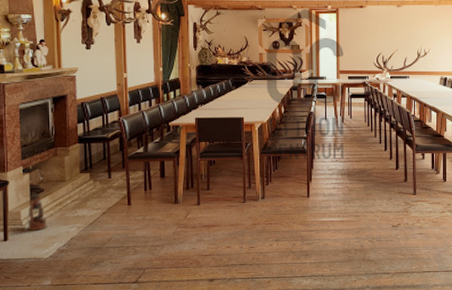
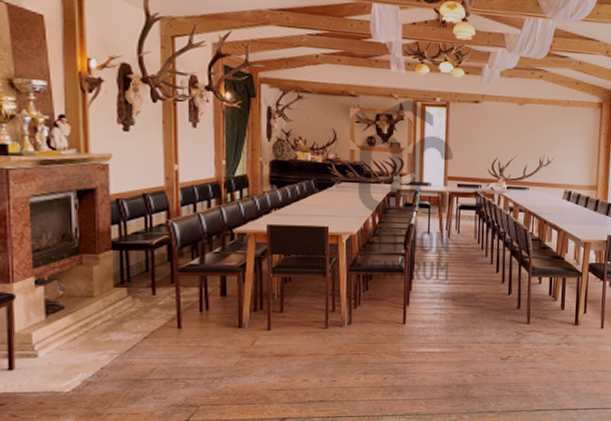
lantern: present [26,192,47,231] -> none [40,309,69,358]

